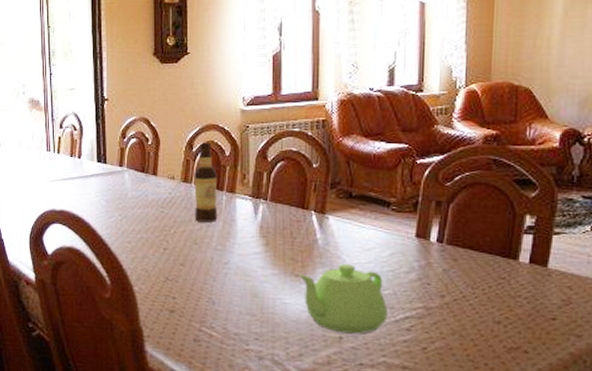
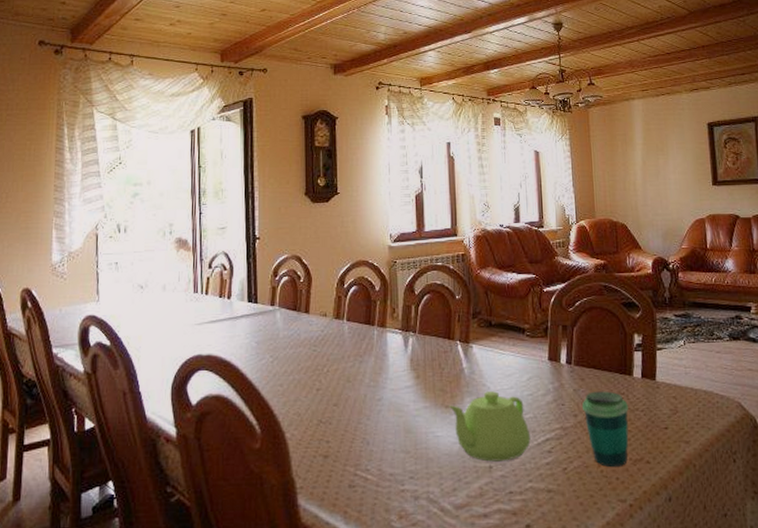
bottle: present [194,142,218,222] -> none [346,278,370,359]
cup: none [452,273,508,353] -> present [582,391,629,468]

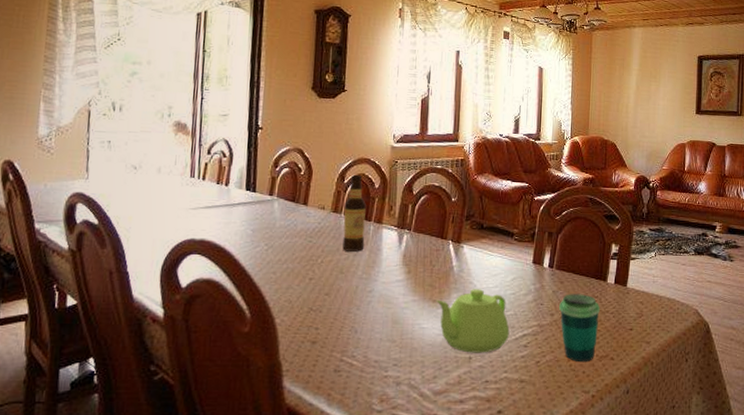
bottle: none [346,278,370,359] -> present [342,174,366,252]

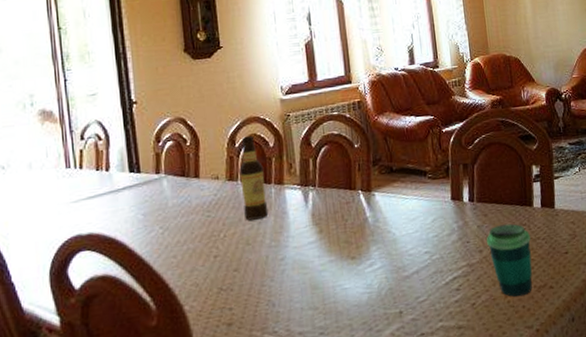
teapot: present [435,289,510,353] -> none [354,237,439,307]

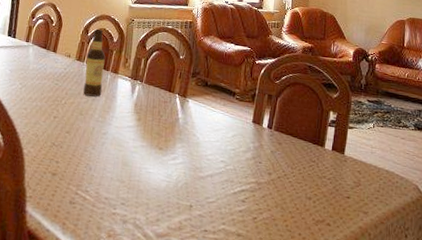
cup: present [486,224,533,297] -> none [277,155,317,225]

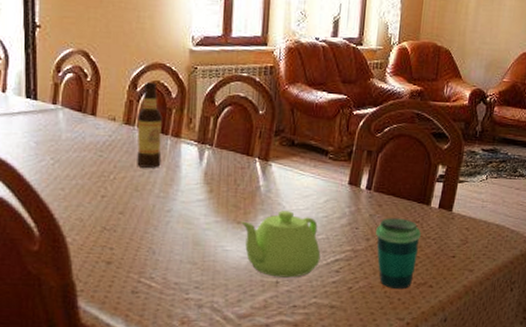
teapot: none [161,141,229,203] -> present [240,211,321,278]
cup: none [277,155,317,225] -> present [376,218,421,290]

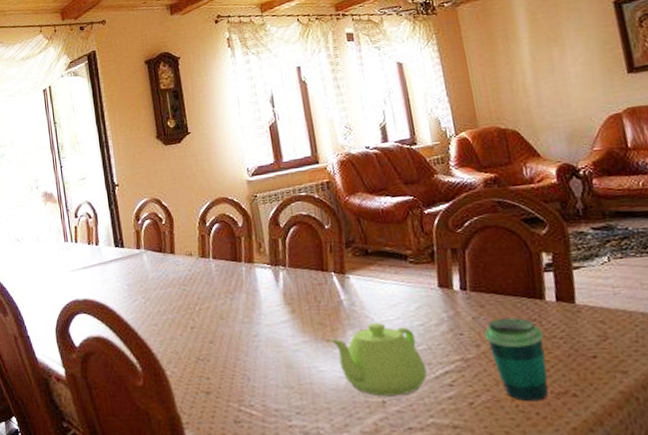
bottle: present [137,81,162,168] -> none [210,215,240,296]

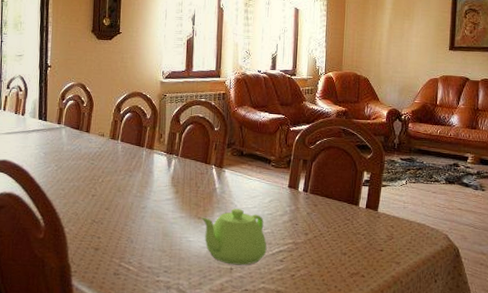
cup: present [484,317,549,402] -> none [313,216,352,278]

